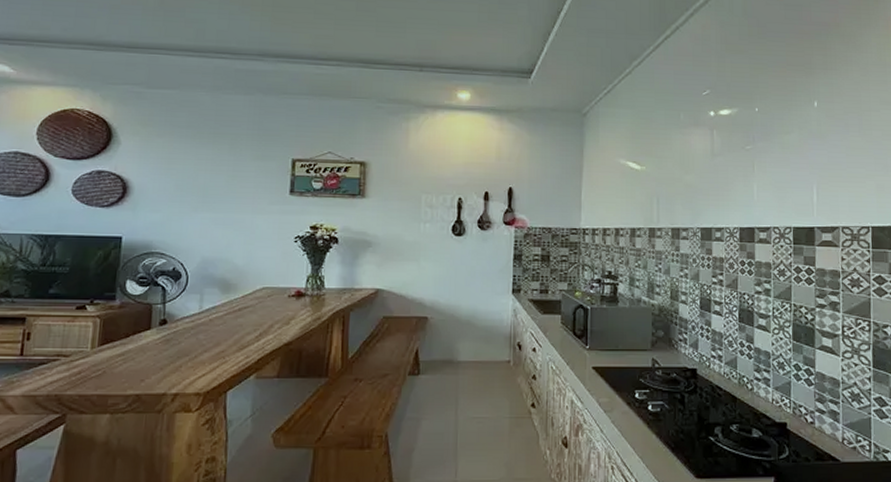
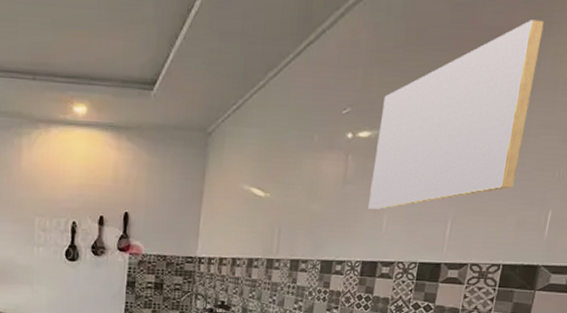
wall art: none [737,16,867,179] -> present [368,19,545,210]

